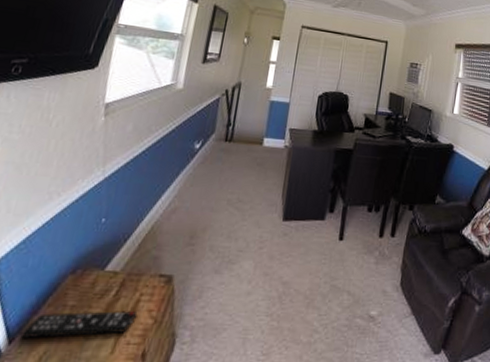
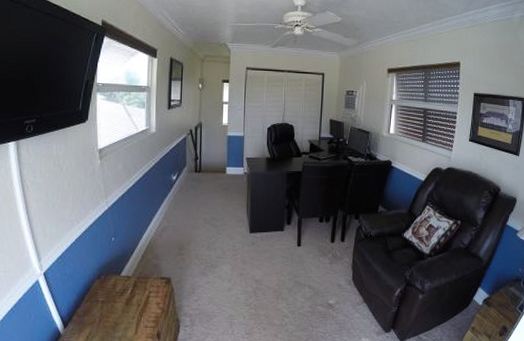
remote control: present [20,311,138,338] -> none [71,304,149,324]

